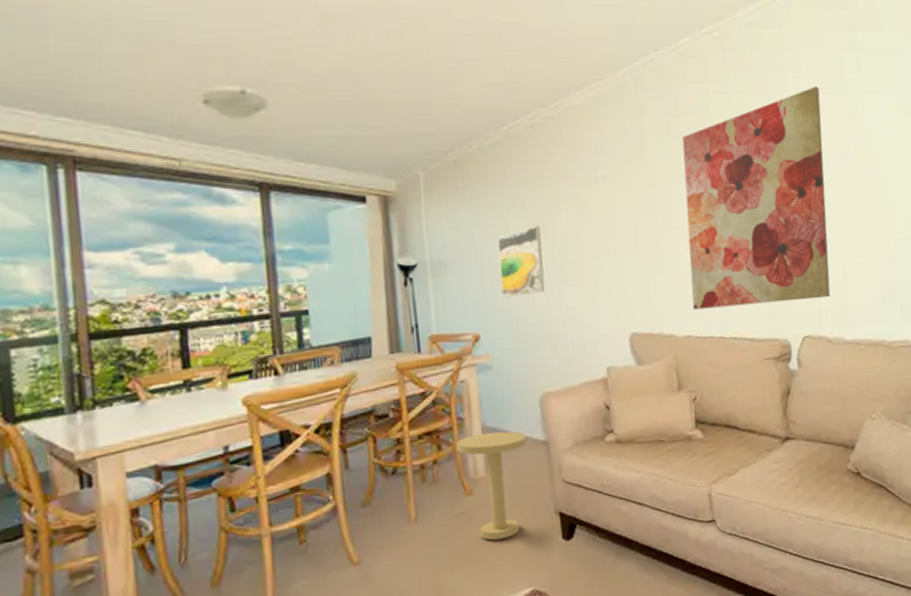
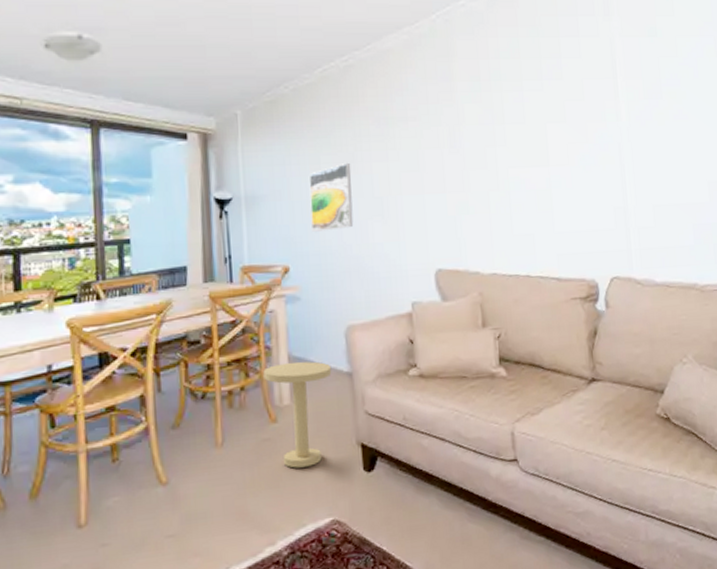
wall art: present [682,86,831,310] -> none [491,29,641,248]

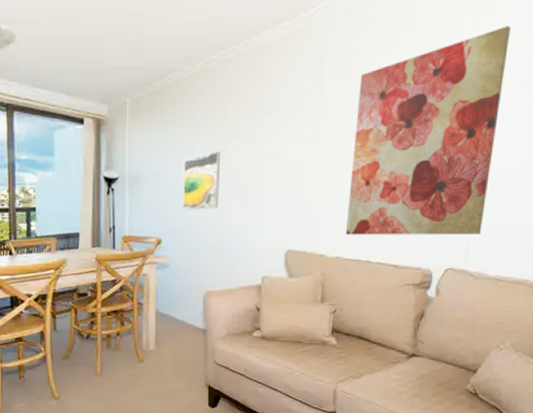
side table: present [263,361,332,468] -> none [135,318,190,398]
wall art: none [491,29,641,248] -> present [345,26,511,235]

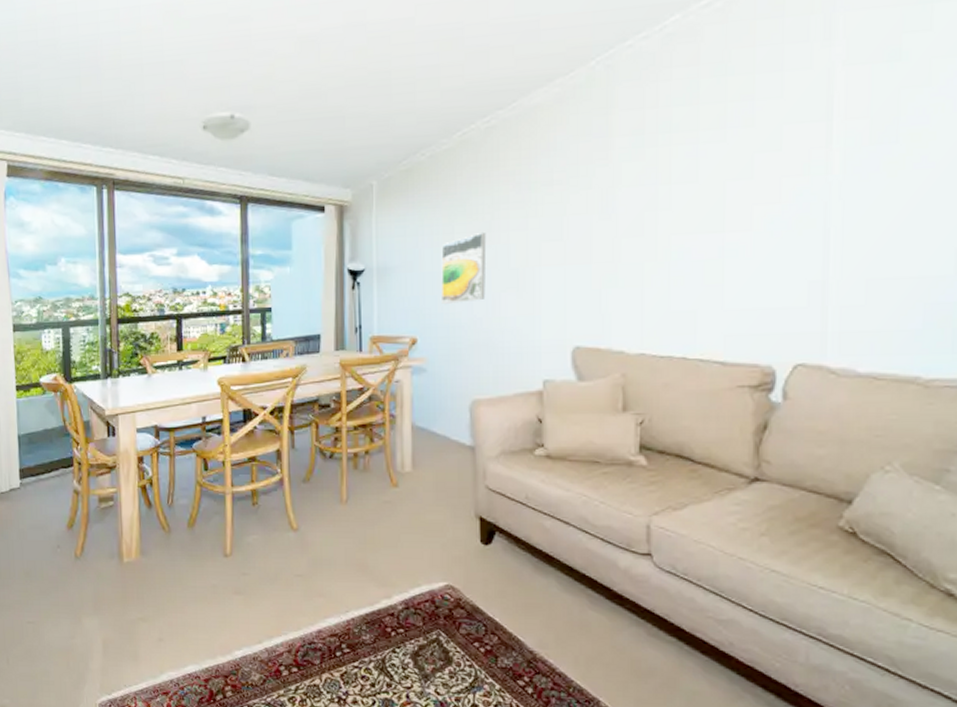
wall art: present [345,26,511,235] -> none [650,55,861,326]

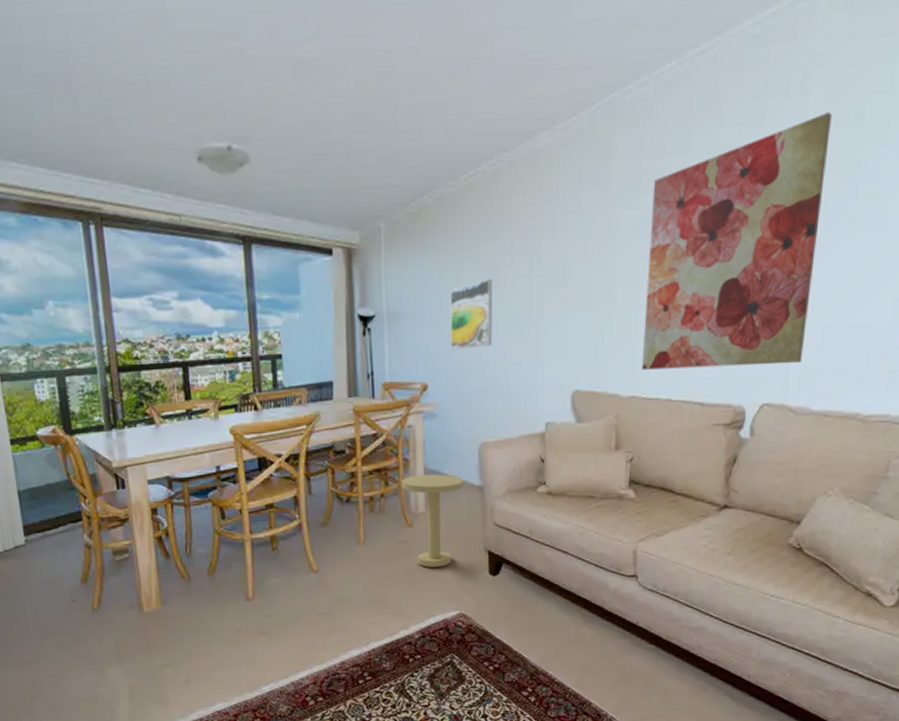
side table: none [387,432,454,532] -> present [401,474,464,567]
wall art: none [650,55,861,326] -> present [641,112,832,370]

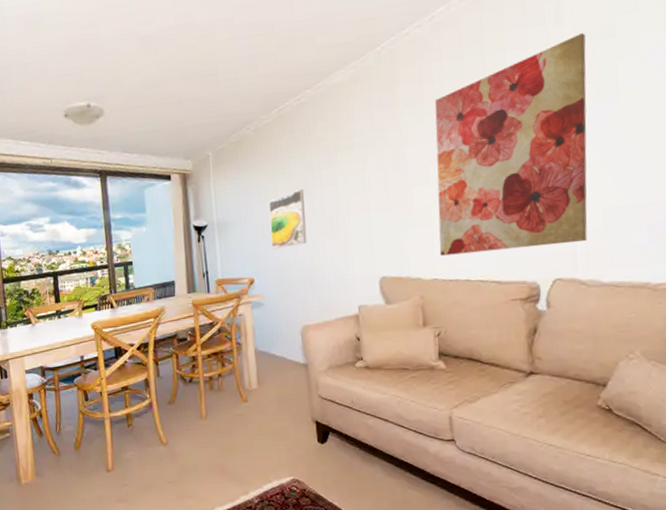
side table: present [401,474,464,567] -> none [235,355,291,438]

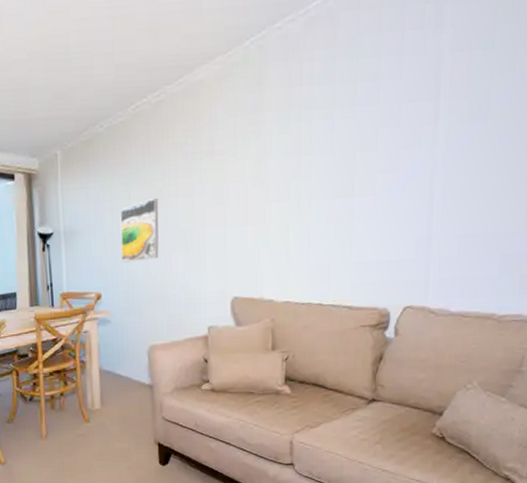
wall art: present [434,33,587,256] -> none [294,42,463,278]

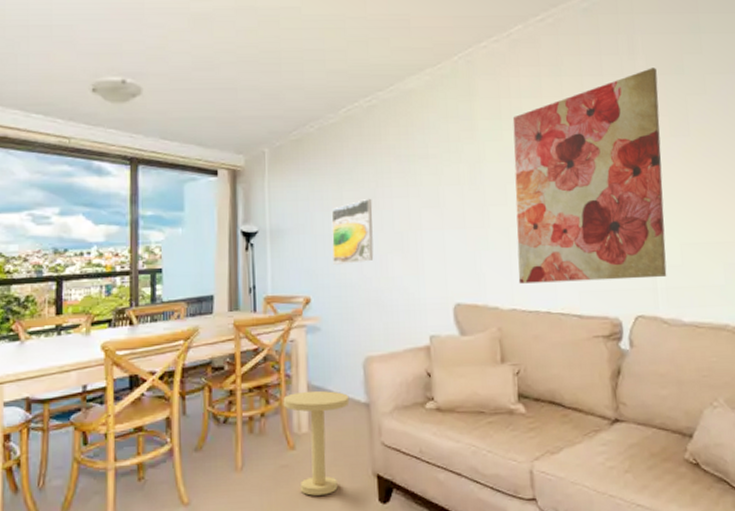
side table: none [79,374,136,459] -> present [283,391,350,496]
wall art: none [294,42,463,278] -> present [512,68,667,284]

